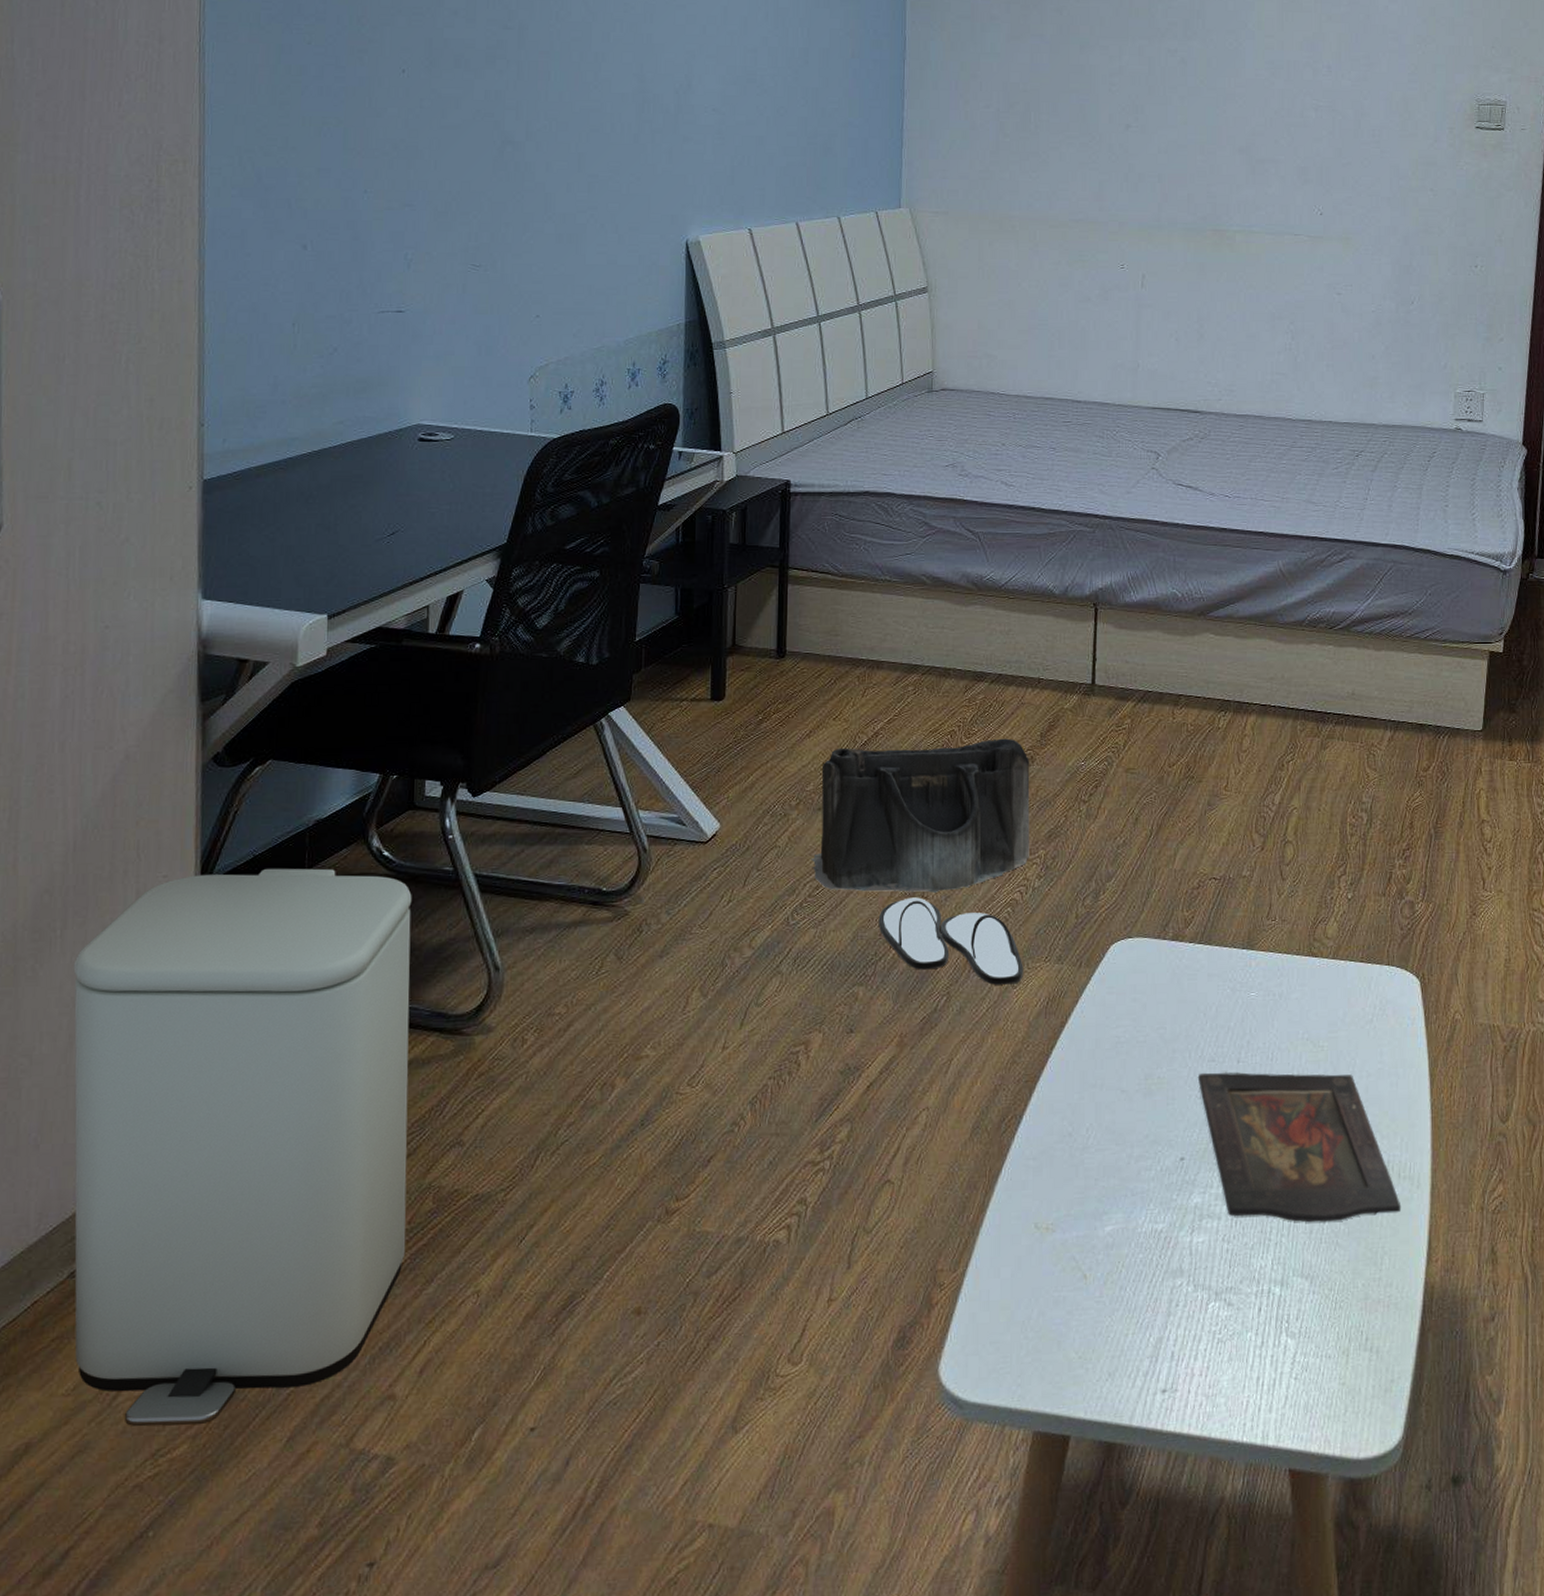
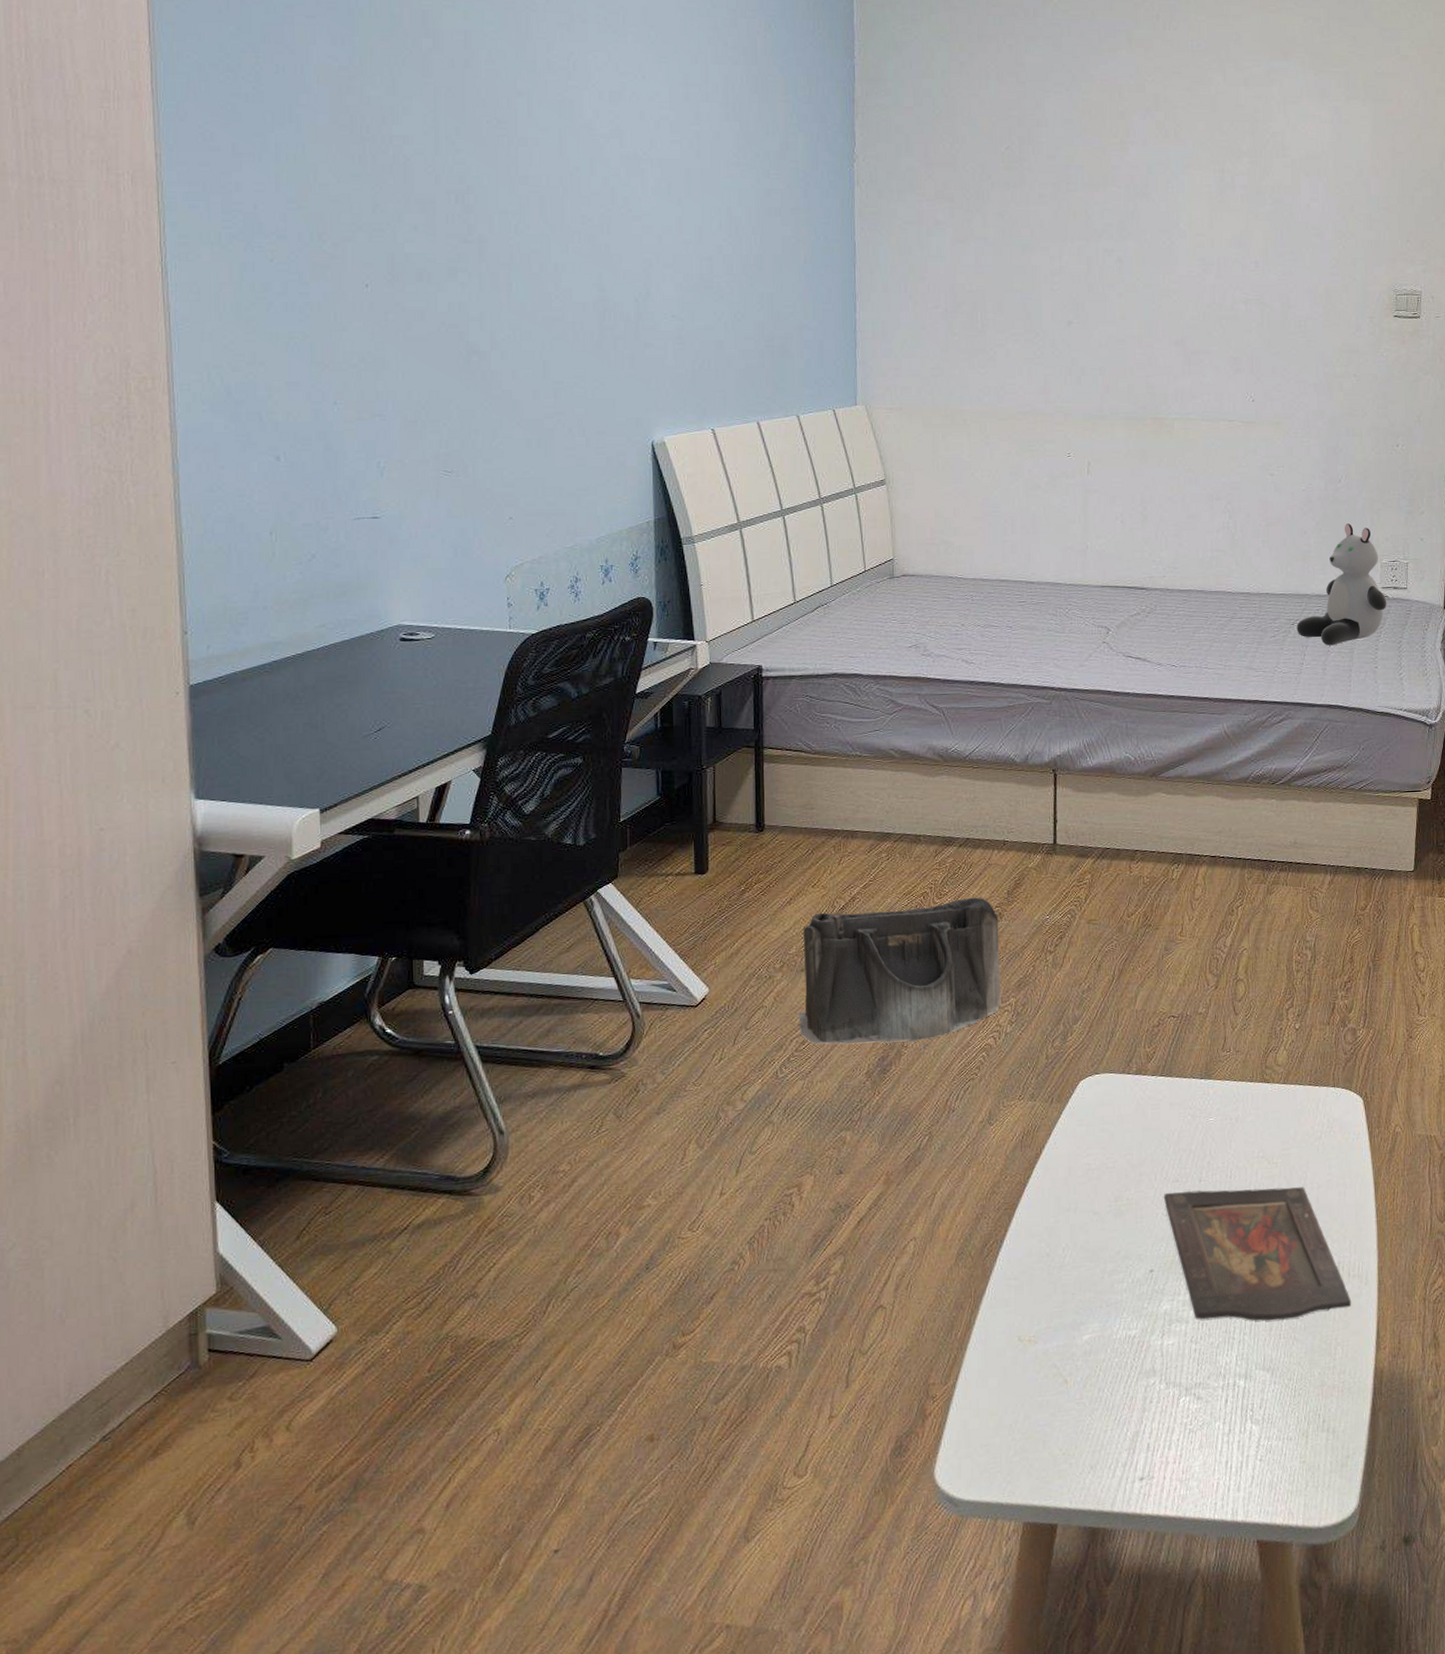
pedal bin: present [73,868,412,1427] -> none [88,1048,427,1574]
slippers: present [878,897,1023,985] -> none [862,1047,999,1123]
stuffed animal: none [1361,349,1461,480] -> present [1296,523,1387,646]

